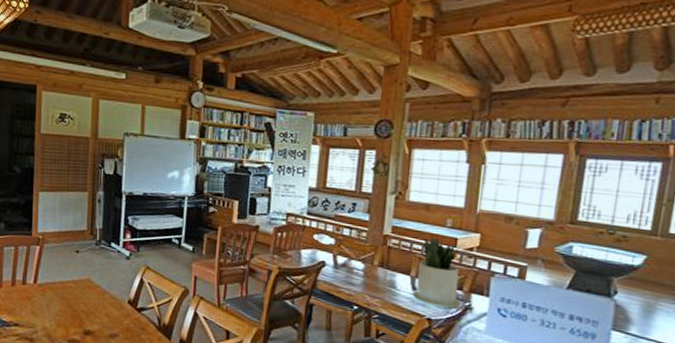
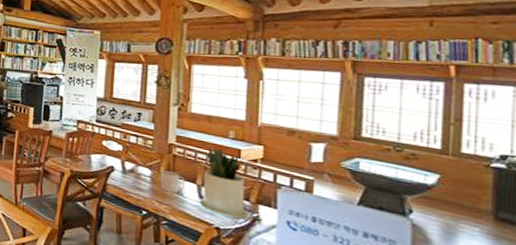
mug: none [373,263,399,286] -> present [160,170,186,193]

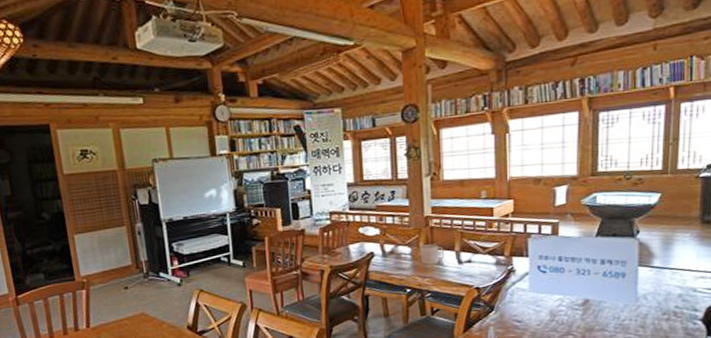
planter: present [199,147,249,219] -> none [459,209,505,276]

